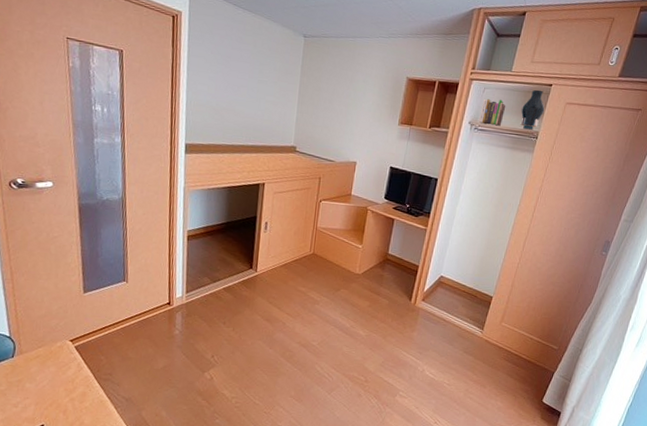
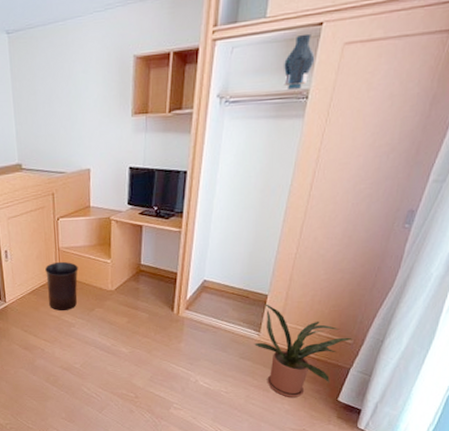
waste bin: none [298,240,332,287] -> present [45,261,78,311]
house plant: none [477,304,558,396] -> present [254,304,352,398]
books: present [478,98,506,126] -> none [229,57,263,94]

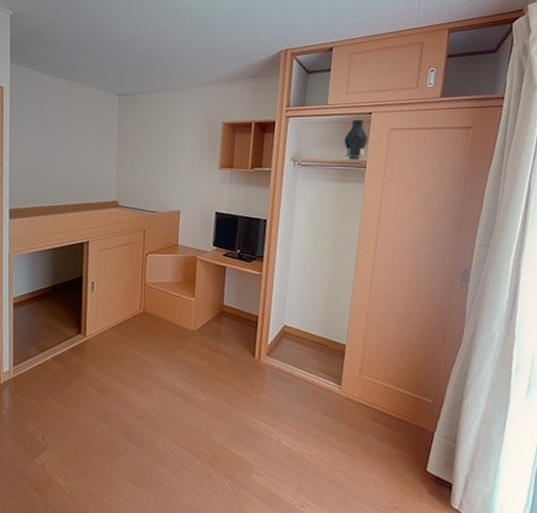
waste bin: present [45,261,78,311] -> none [129,296,163,349]
house plant: present [254,304,352,398] -> none [336,354,432,466]

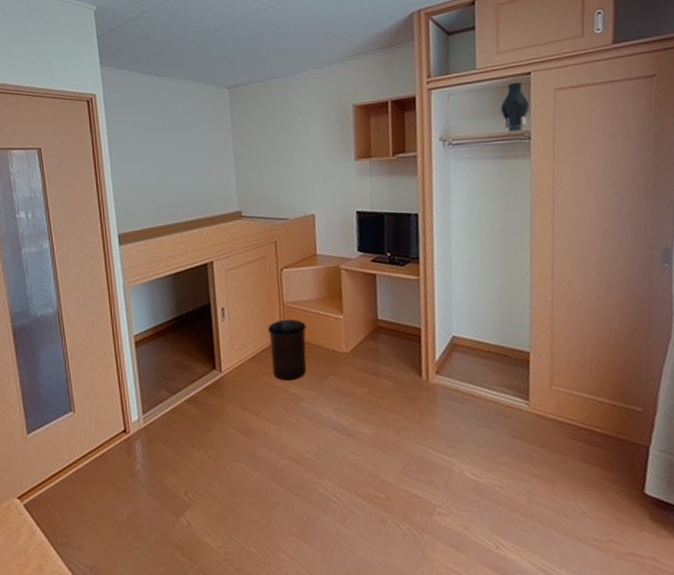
waste bin: none [129,296,163,349] -> present [268,318,307,381]

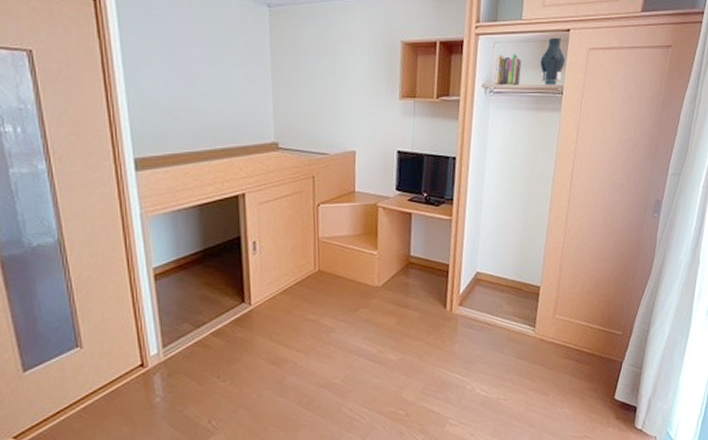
waste bin: present [268,318,307,381] -> none [302,253,341,313]
books: none [450,103,481,138] -> present [492,53,522,85]

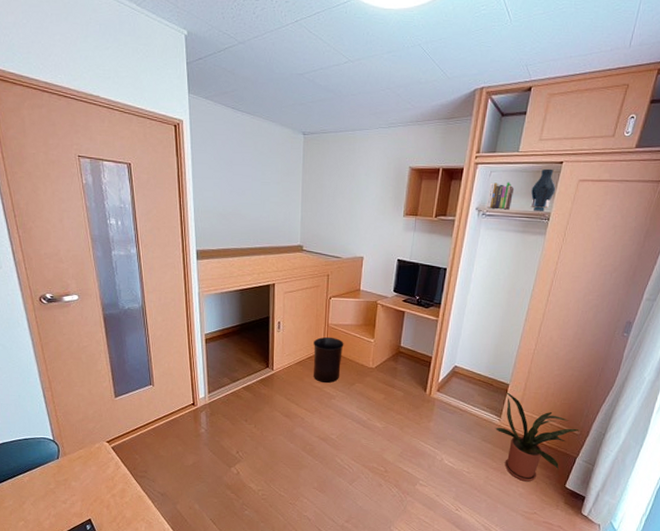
waste bin: none [302,253,341,313] -> present [313,336,344,383]
house plant: none [530,296,622,401] -> present [495,392,579,482]

